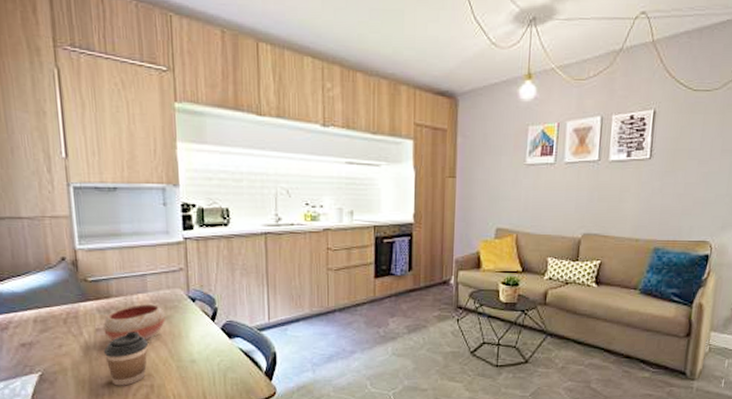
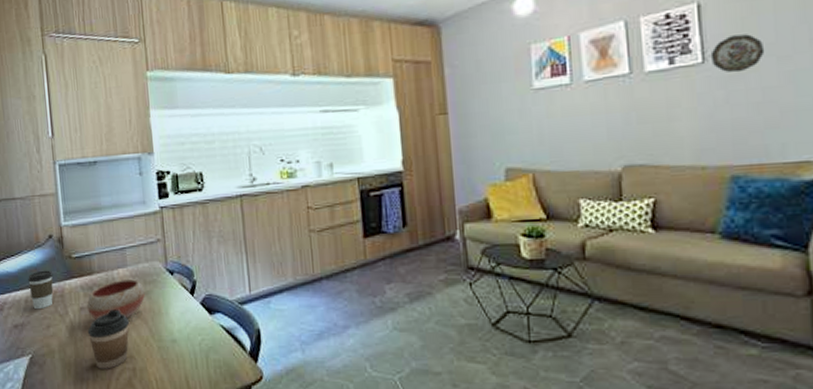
coffee cup: none [37,292,67,330] -> present [28,270,54,310]
decorative plate: none [655,140,692,169] -> present [710,34,765,73]

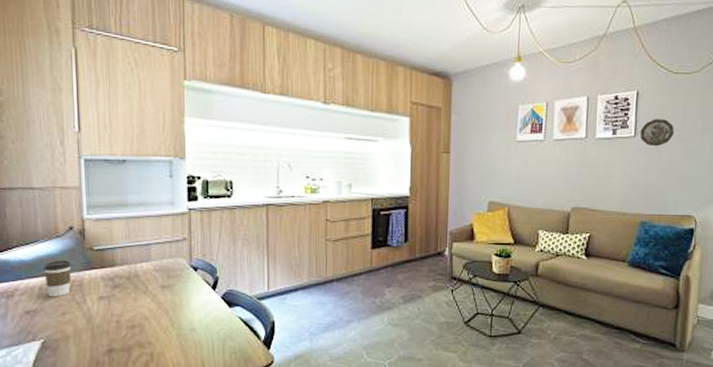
bowl: present [87,279,145,320] -> none [107,273,167,309]
coffee cup: present [87,309,129,369] -> none [106,300,149,354]

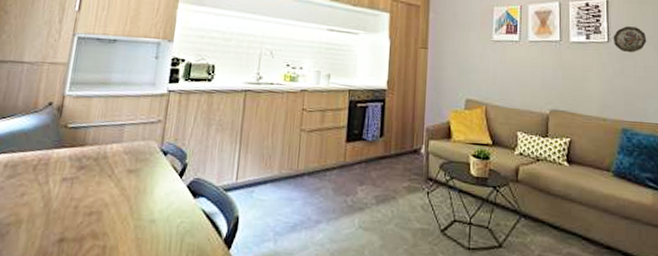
coffee cup: present [44,260,72,297] -> none [11,136,43,176]

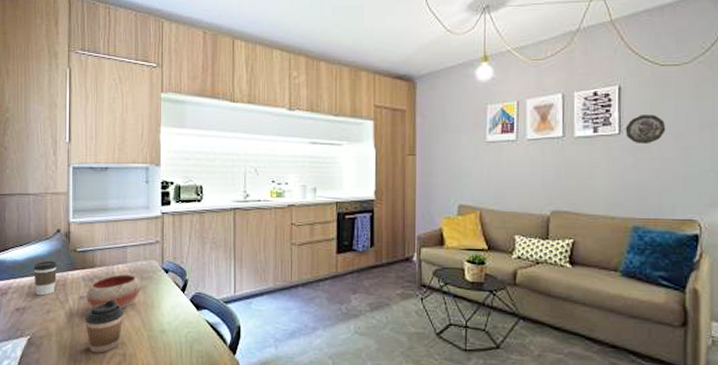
coffee cup: none [11,136,43,176] -> present [34,260,58,296]
coffee cup: none [64,183,111,245] -> present [84,300,123,353]
bowl: none [70,154,135,194] -> present [87,274,140,309]

